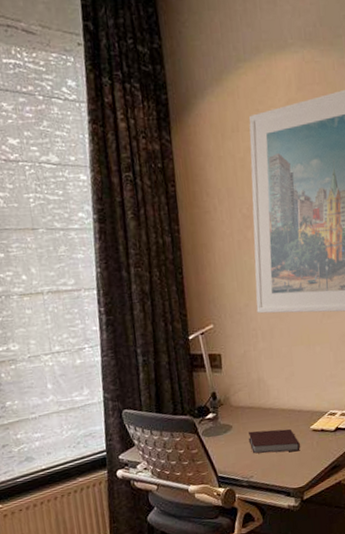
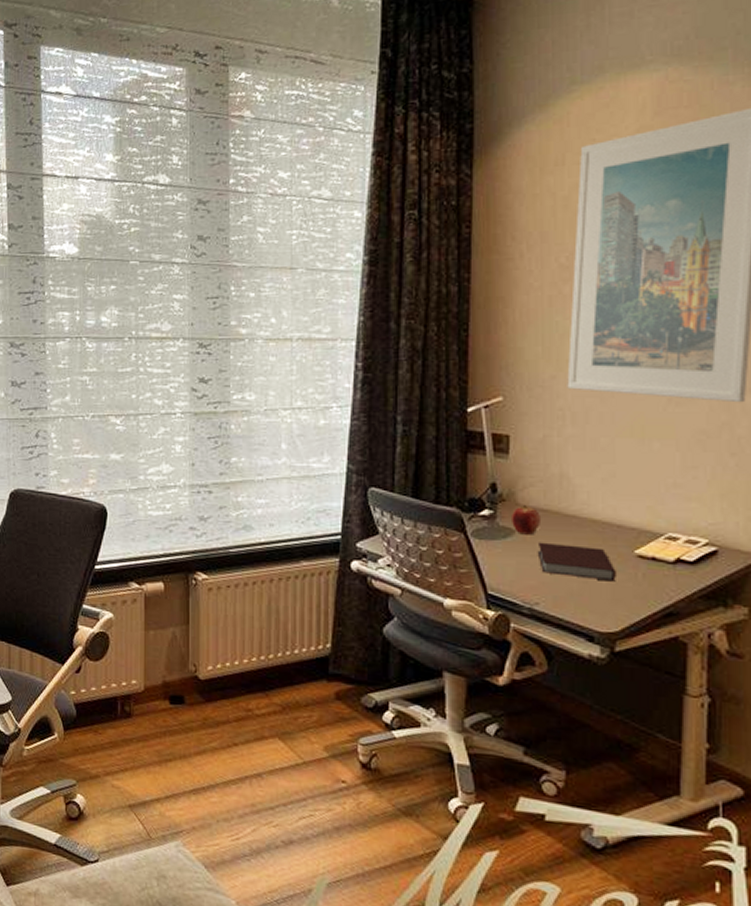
apple: none [228,406,248,428] -> present [512,505,540,535]

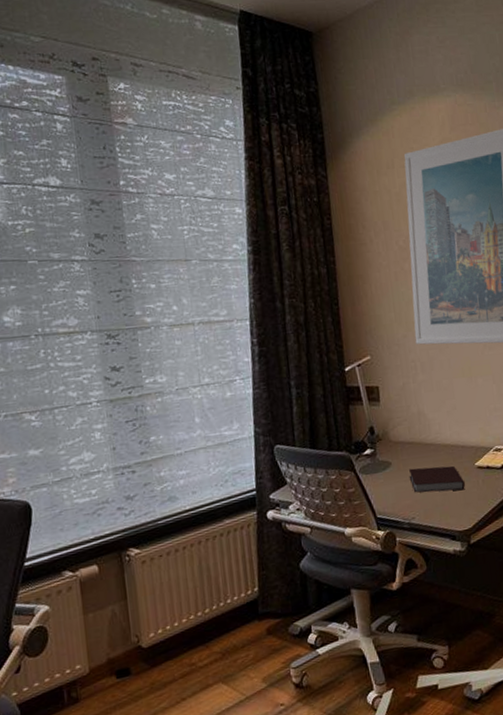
apple: present [512,505,540,535] -> none [387,441,409,465]

